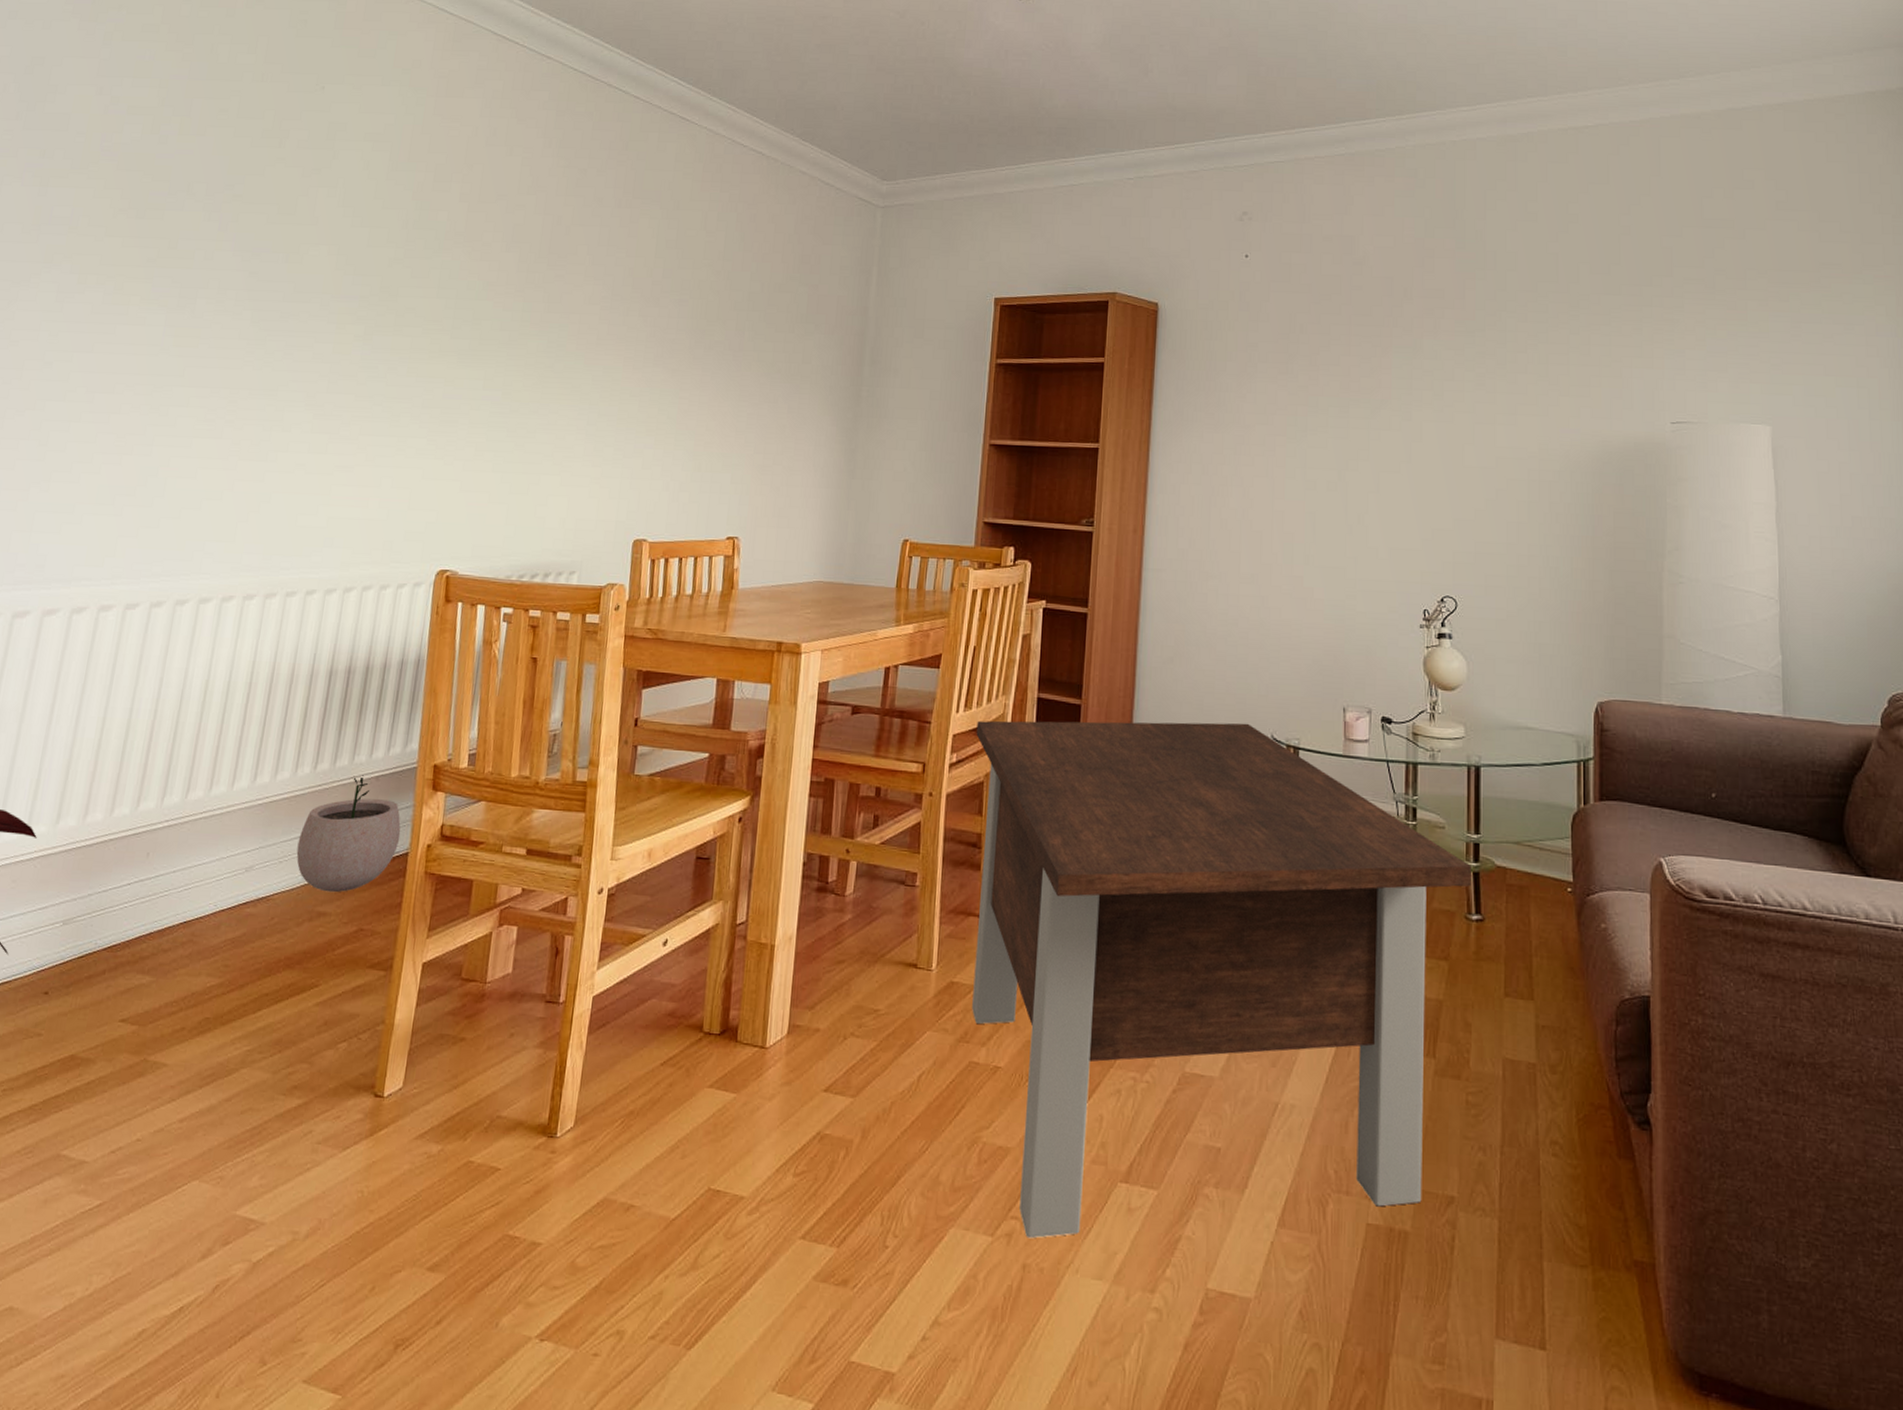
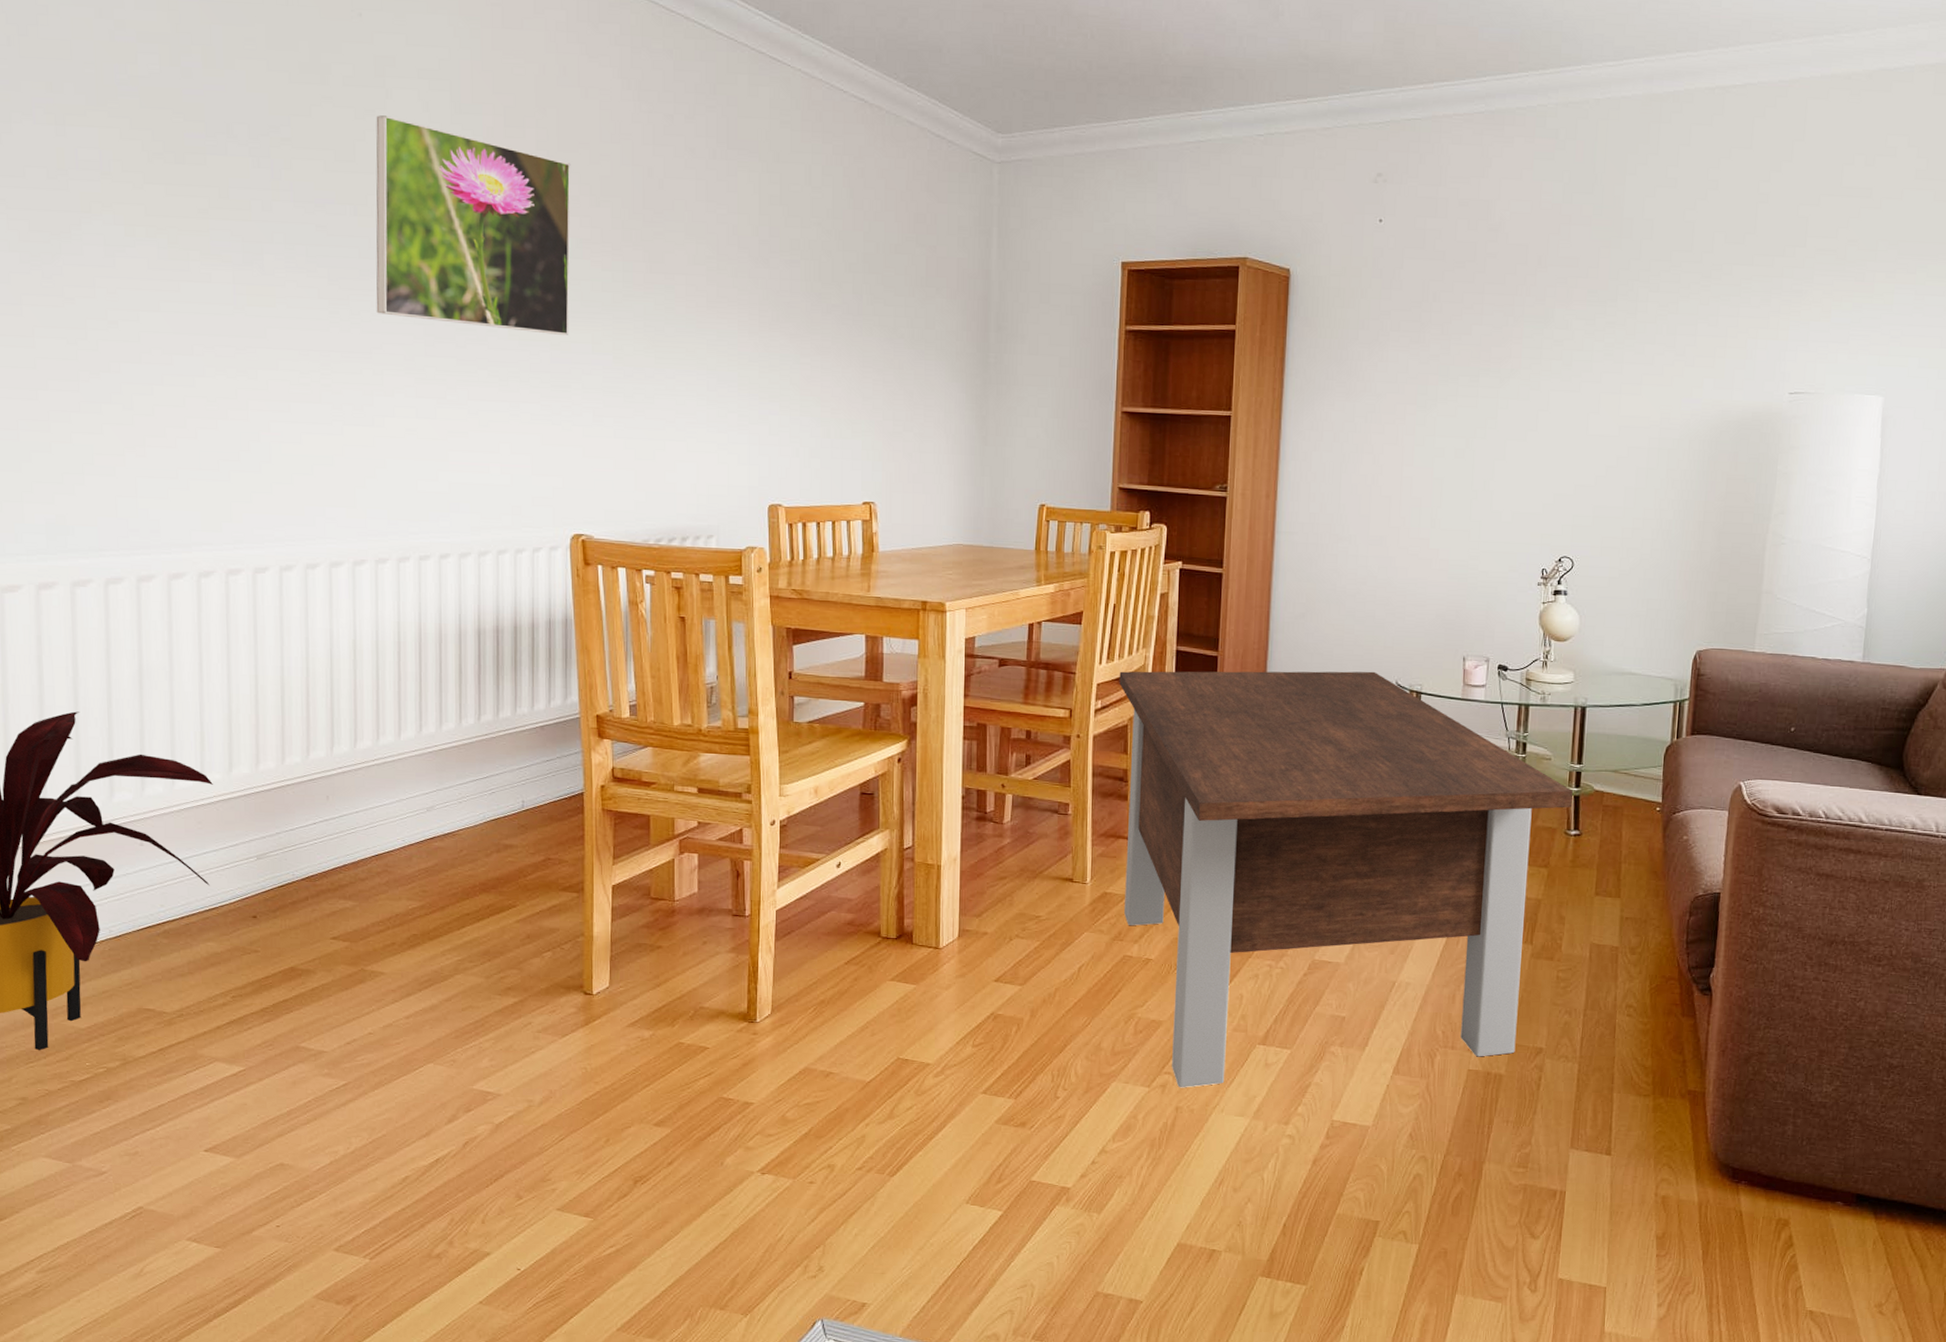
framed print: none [289,173,488,372] -> present [376,115,571,335]
plant pot: present [296,775,401,893] -> none [474,725,573,828]

